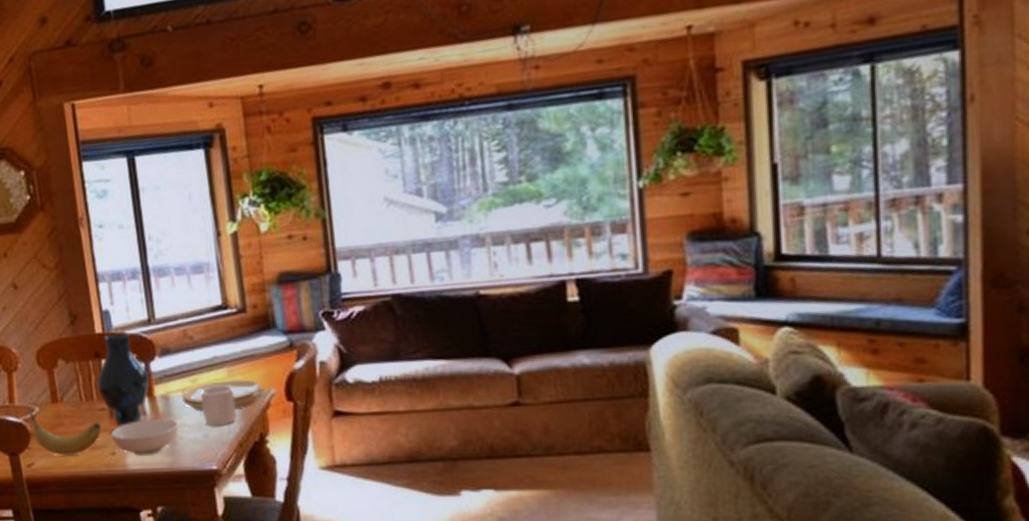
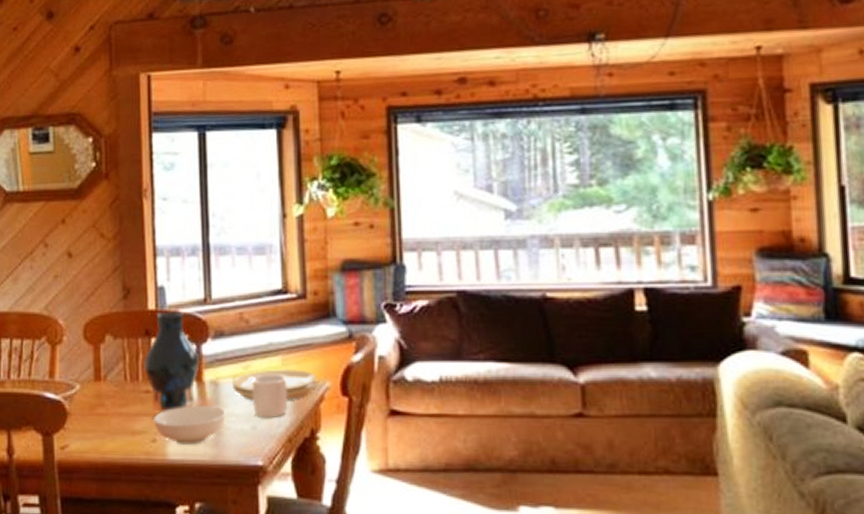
fruit: present [28,410,101,456] -> none [69,386,143,440]

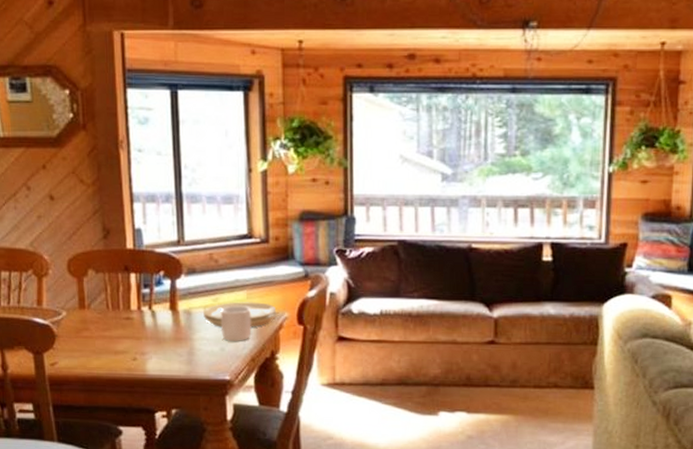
vase: present [144,311,200,414] -> none [124,250,174,337]
bowl: present [154,406,226,445] -> none [134,331,198,363]

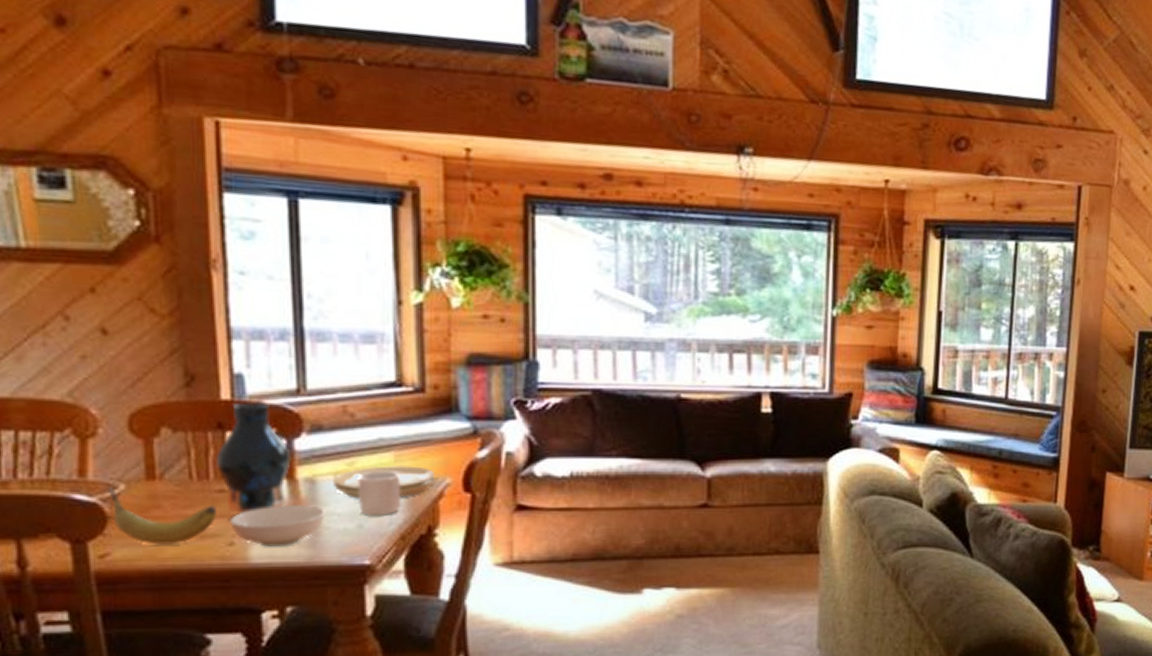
fruit: none [56,313,125,358] -> present [108,487,216,545]
vase: none [124,250,174,337] -> present [216,402,291,515]
bowl: none [134,331,198,363] -> present [231,505,325,547]

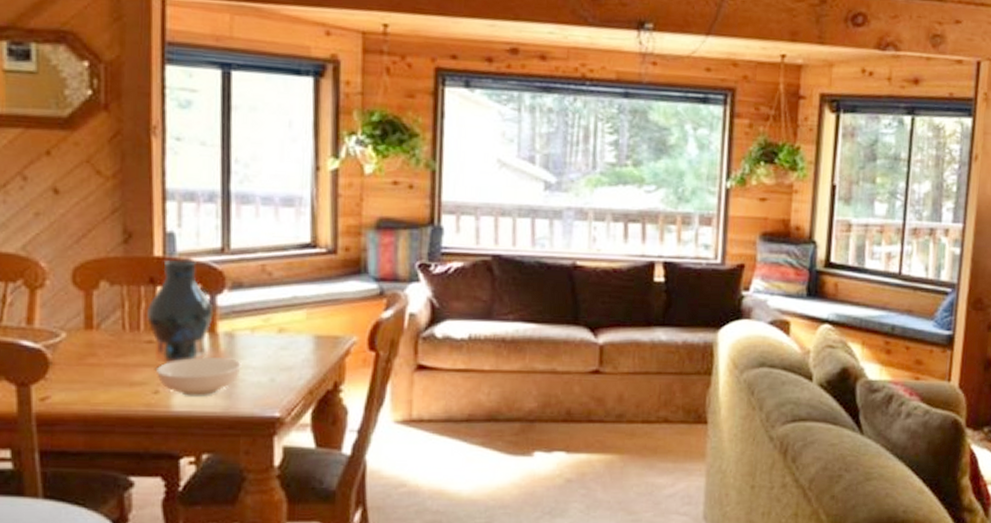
fruit: present [108,487,216,545] -> none [51,334,144,391]
plate: present [333,466,436,499] -> none [250,323,343,354]
mug: present [357,470,401,516] -> none [271,327,312,370]

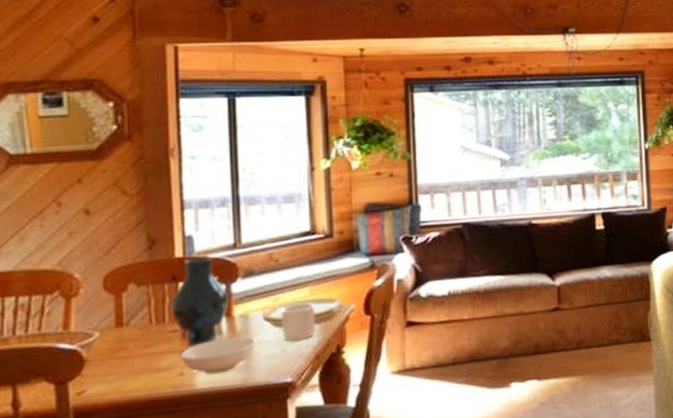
plate: none [250,323,343,354] -> present [262,297,343,328]
mug: none [271,327,312,370] -> present [281,302,316,341]

